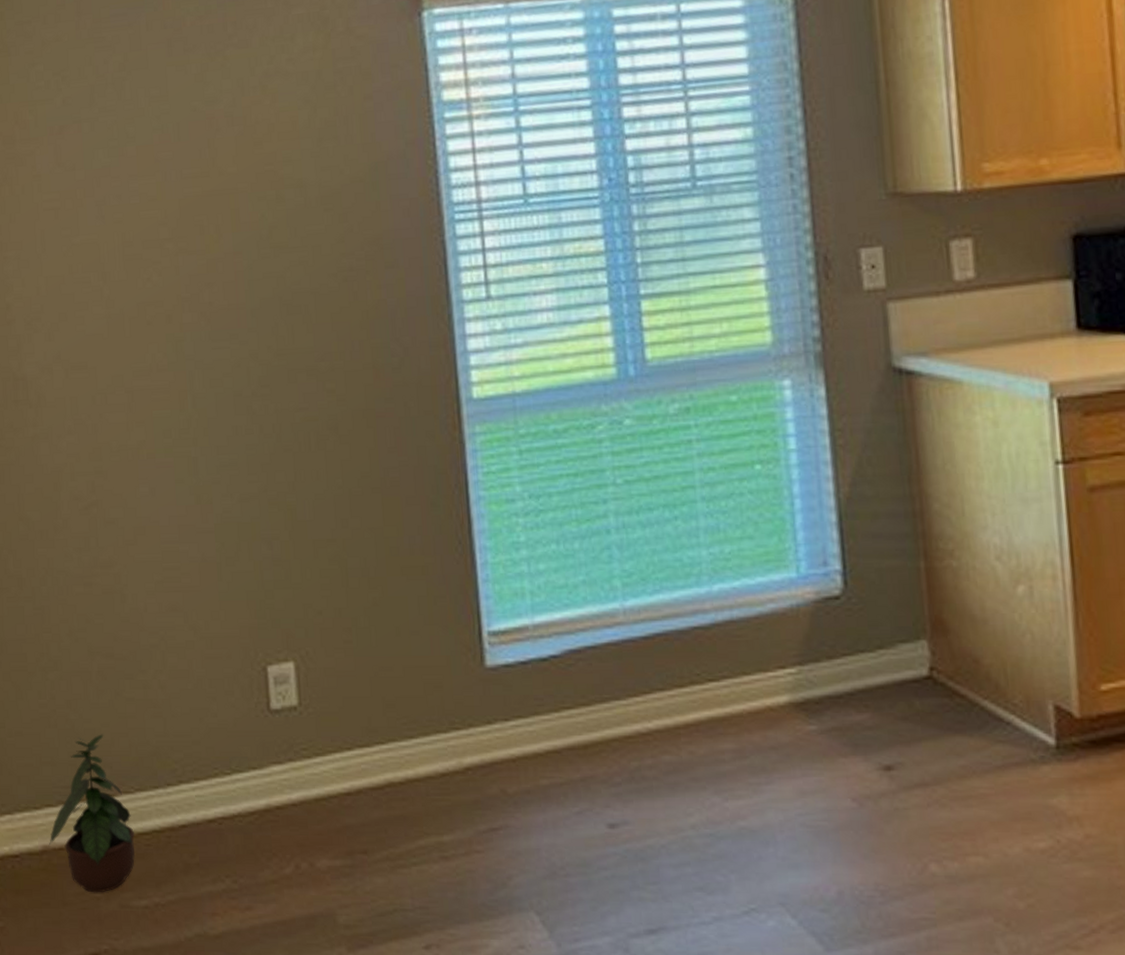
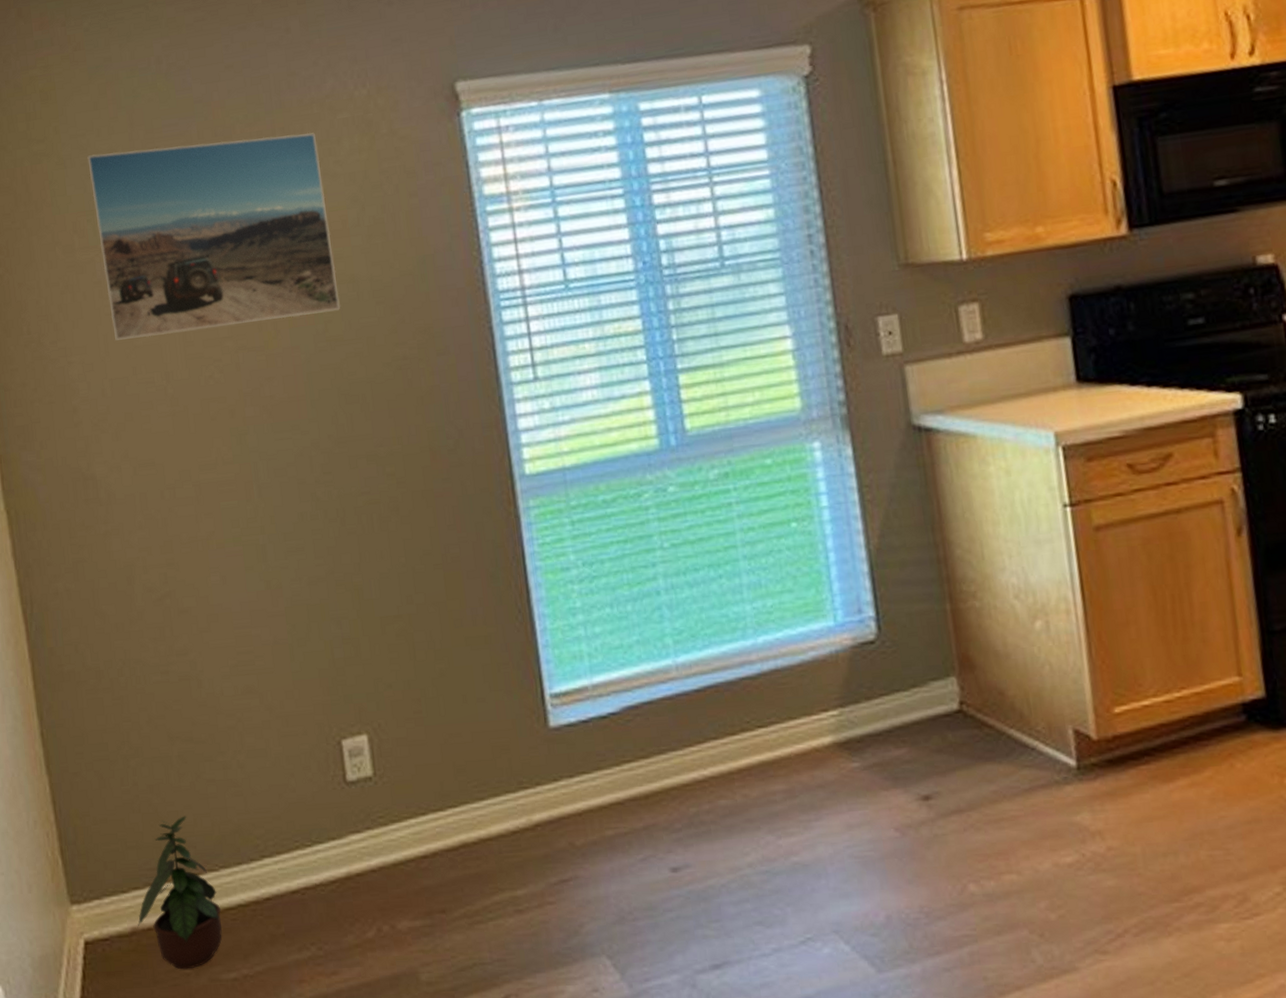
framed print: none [32,27,287,237] -> present [87,132,341,341]

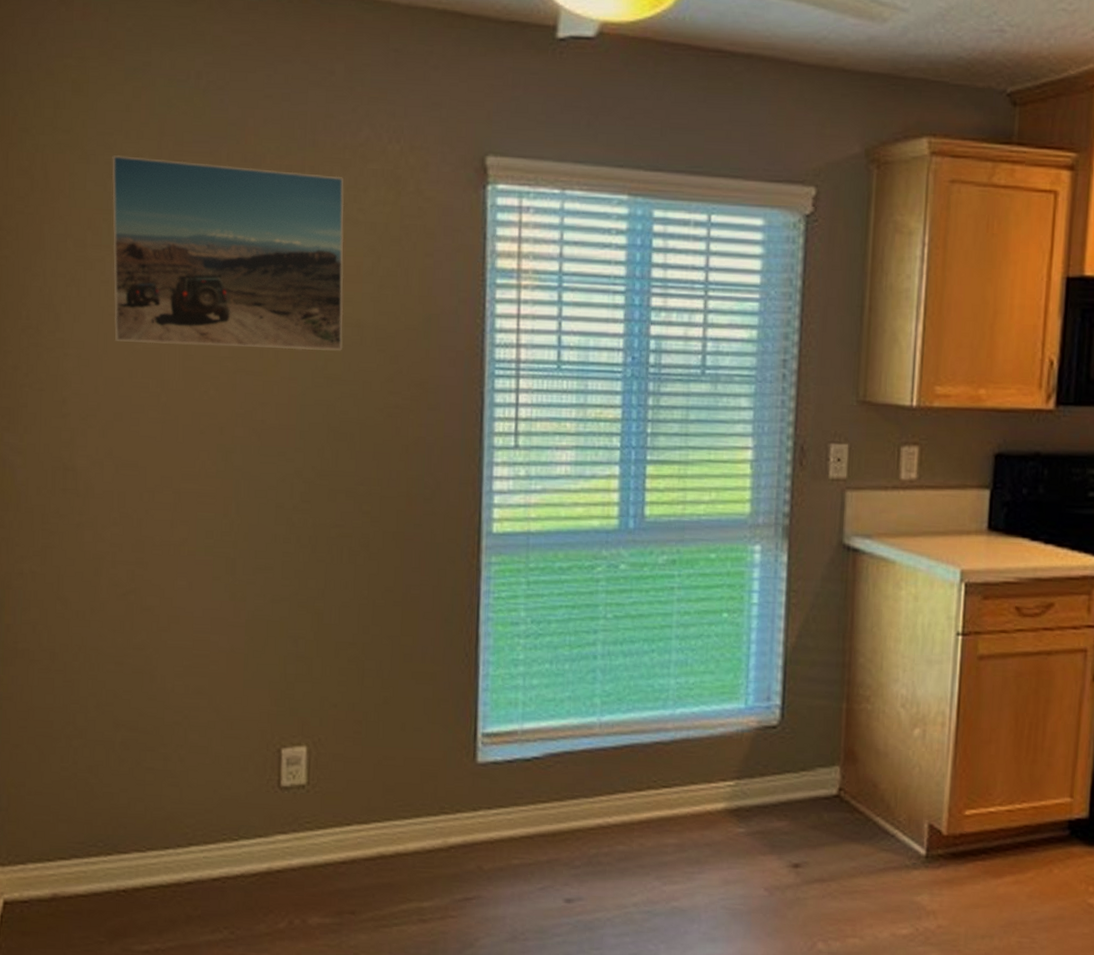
potted plant: present [138,815,222,970] -> none [59,798,142,938]

